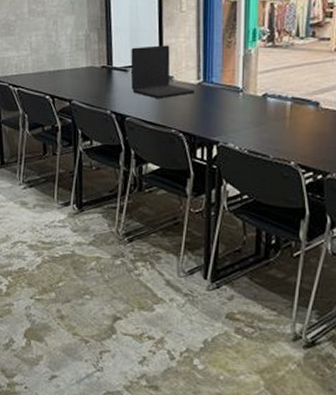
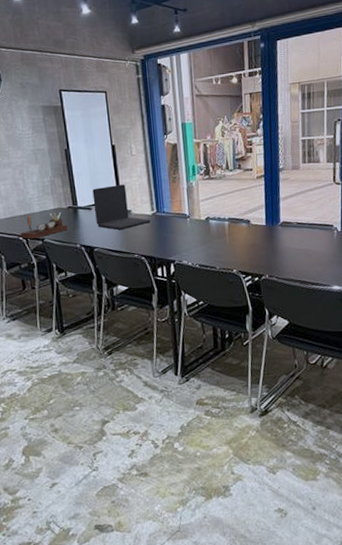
desk organizer: none [47,71,100,99] -> present [20,211,68,239]

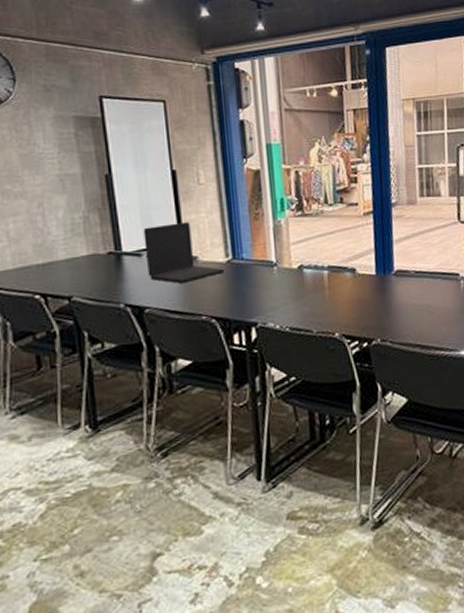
desk organizer: present [20,211,68,239] -> none [36,259,108,298]

